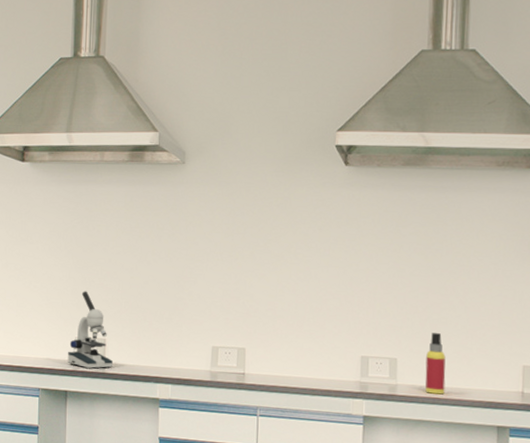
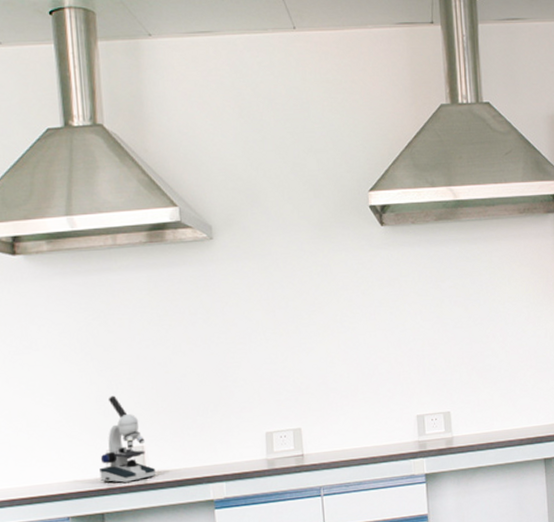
spray bottle: present [425,332,446,395] -> none [476,380,496,440]

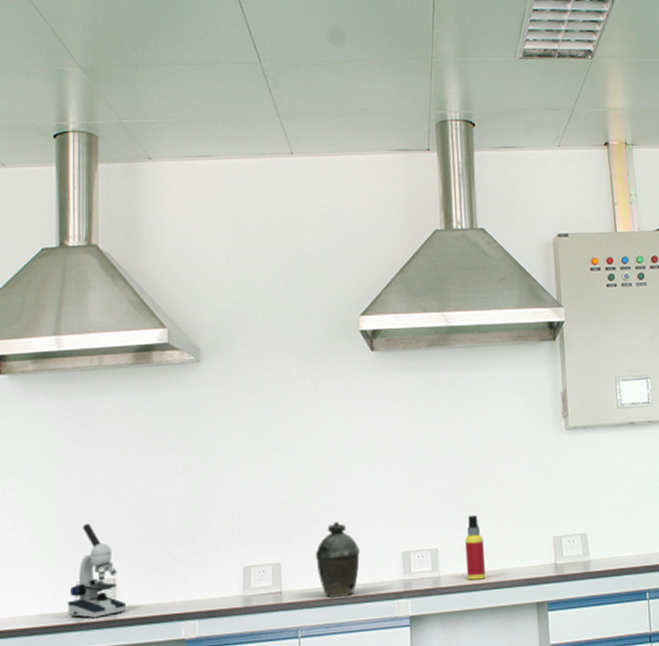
kettle: none [333,388,377,459] -> present [315,521,360,598]
spray bottle: none [476,380,496,440] -> present [465,515,486,580]

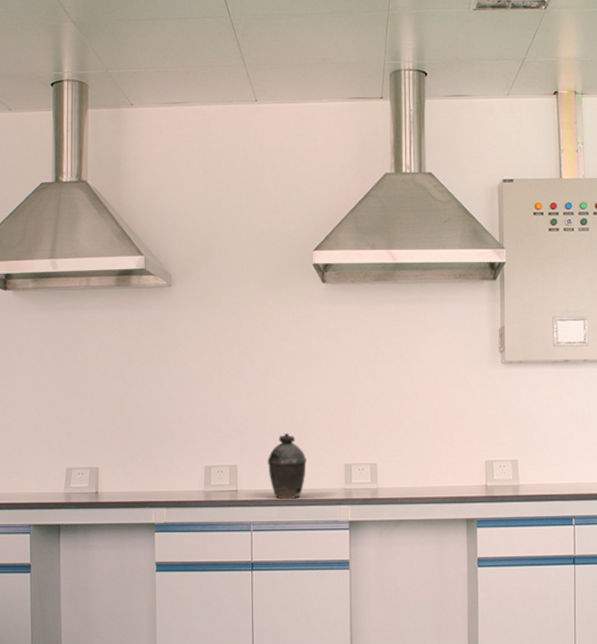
microscope: present [68,523,127,619] -> none [59,420,107,500]
spray bottle: present [465,515,486,580] -> none [402,435,420,494]

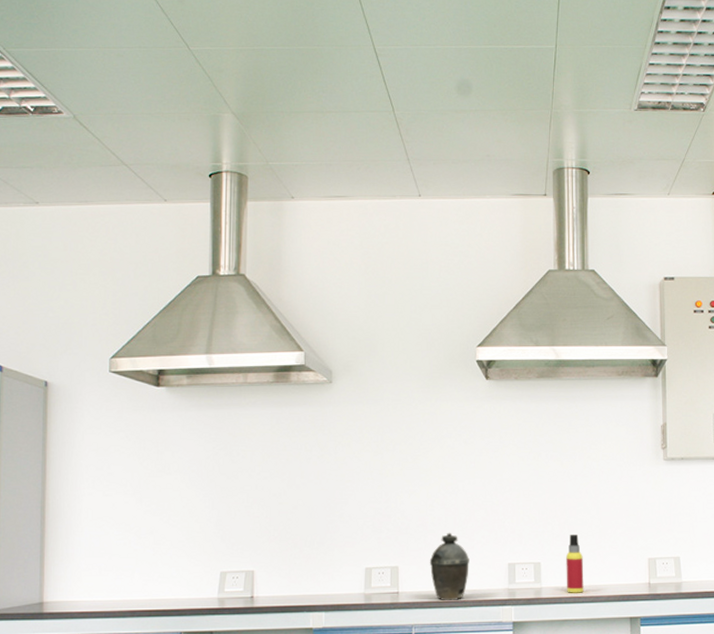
spray bottle: none [402,435,420,494] -> present [566,534,584,593]

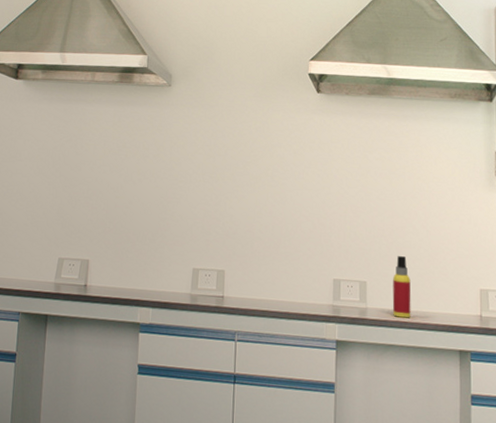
kettle: present [429,532,469,600] -> none [255,241,295,311]

